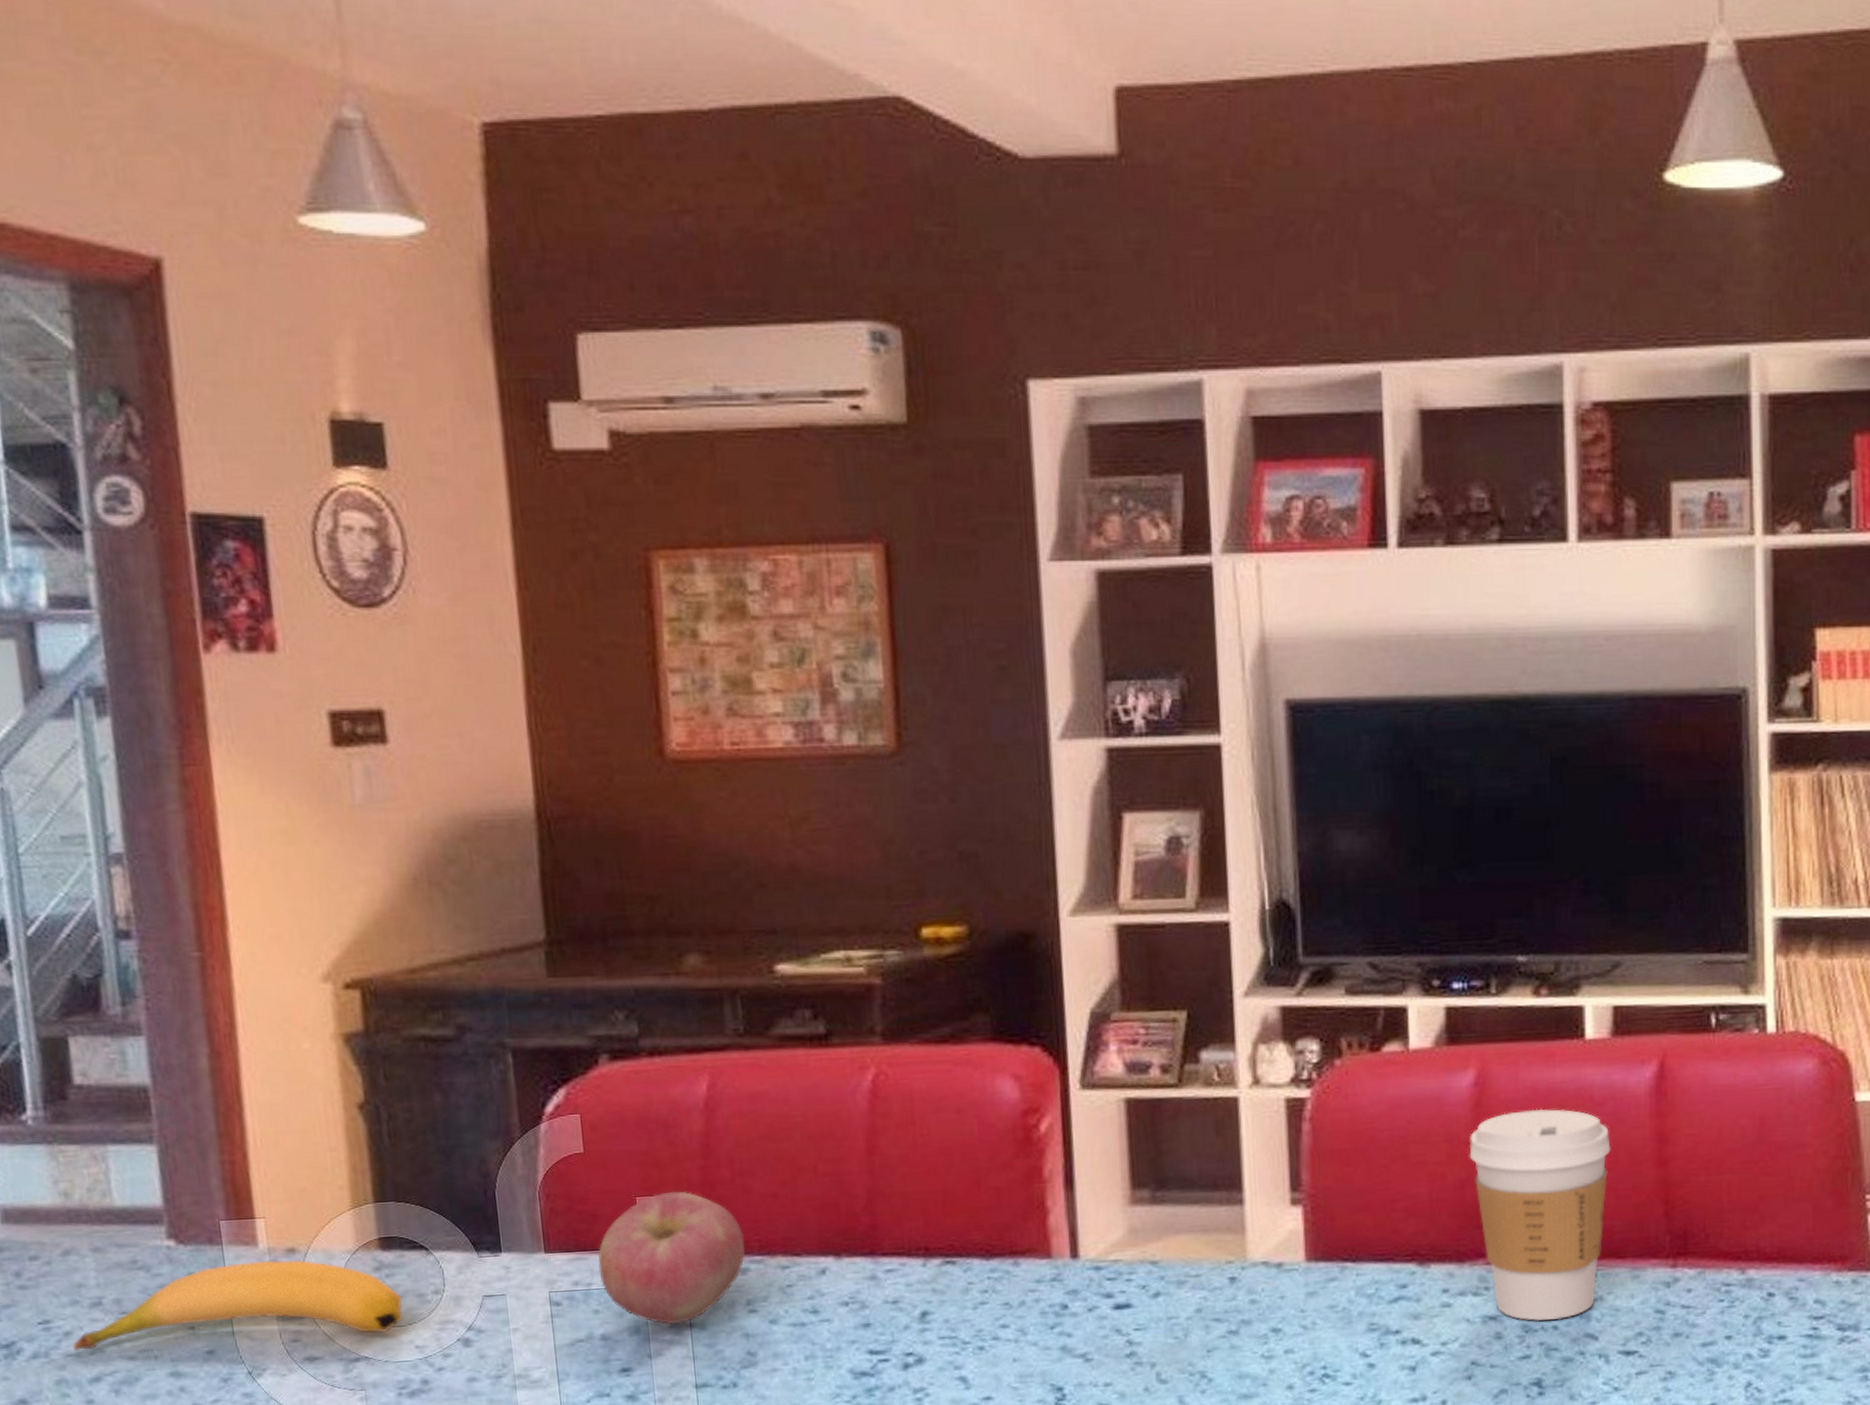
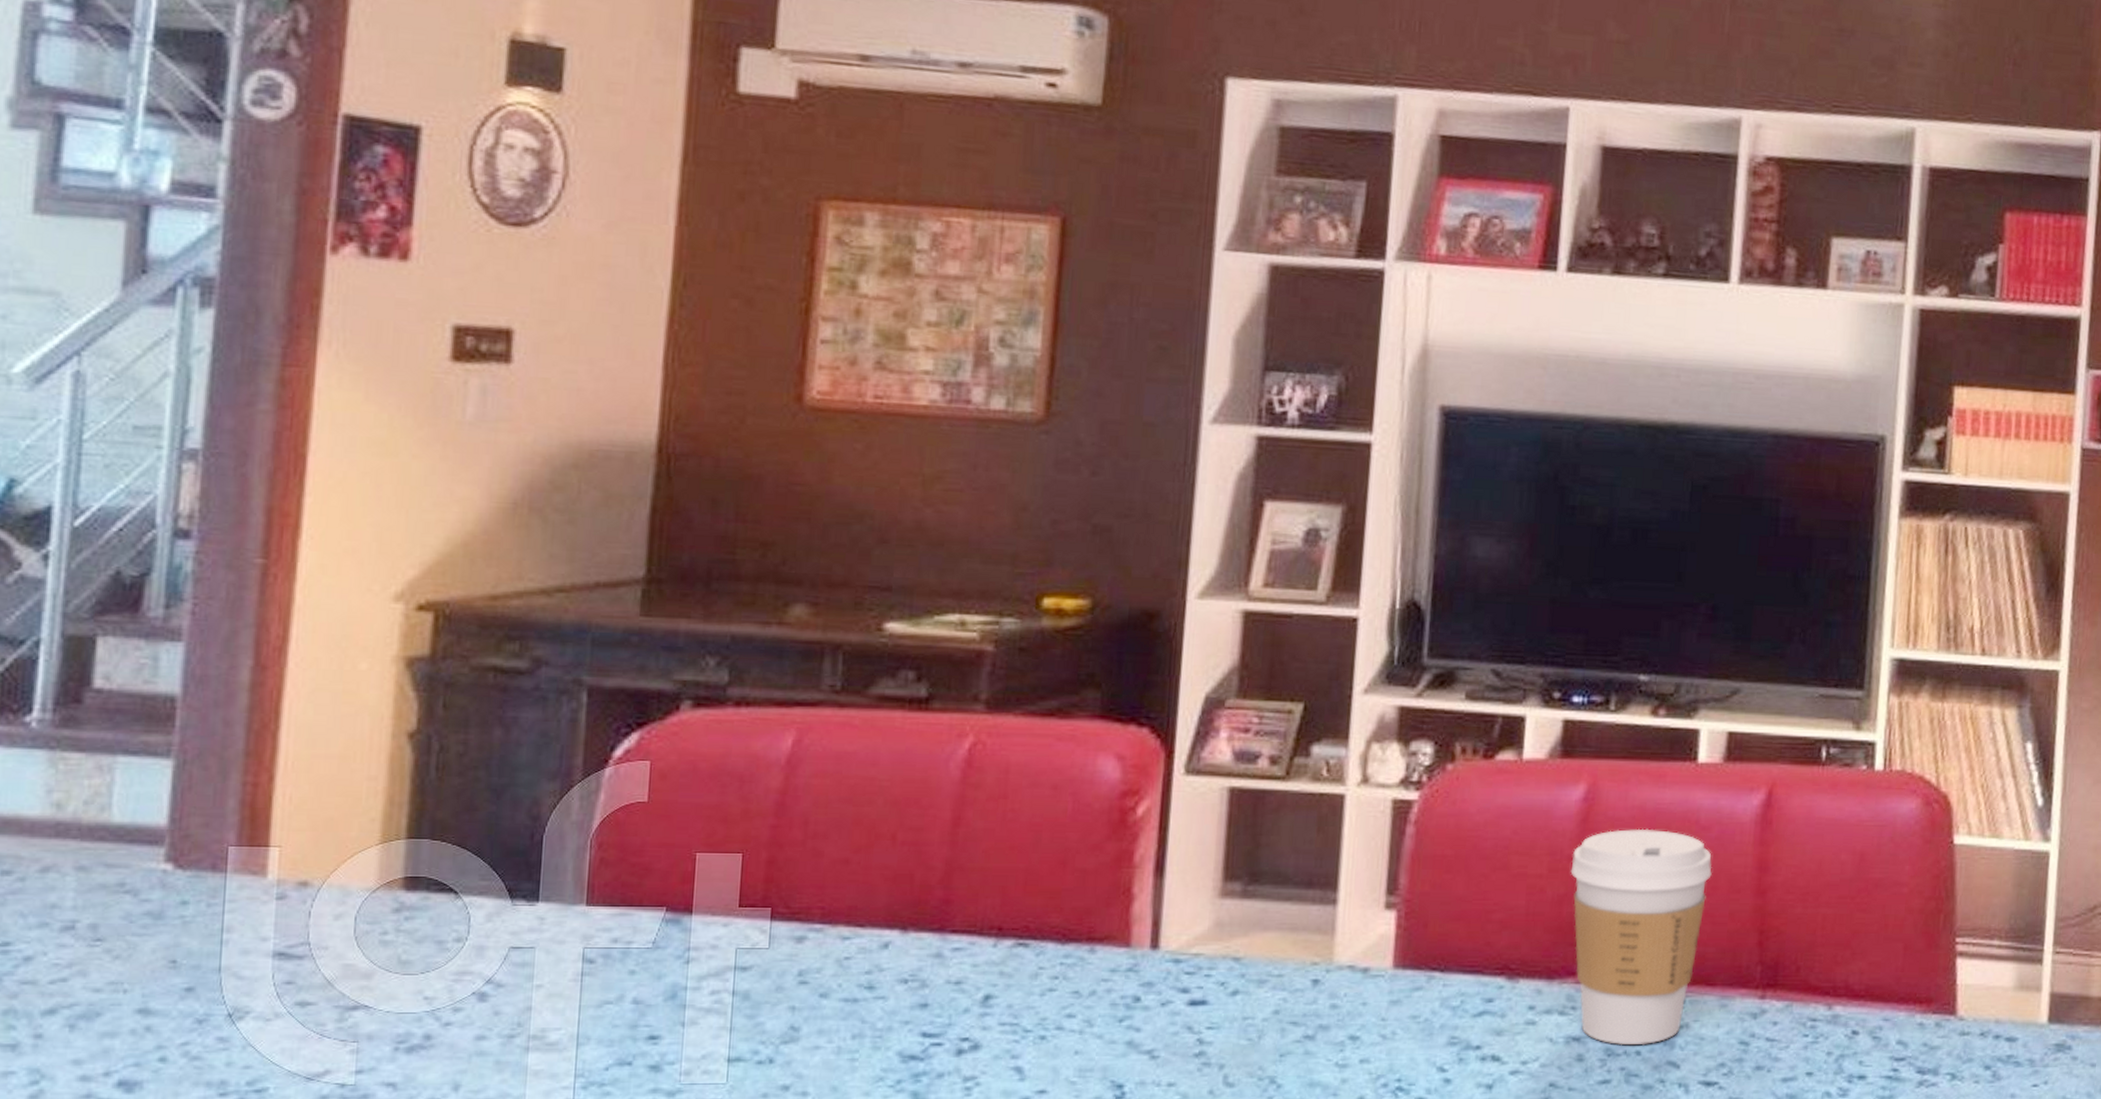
banana: present [72,1259,403,1352] -> none [30,892,419,980]
apple: present [598,1191,745,1325] -> none [642,849,807,992]

